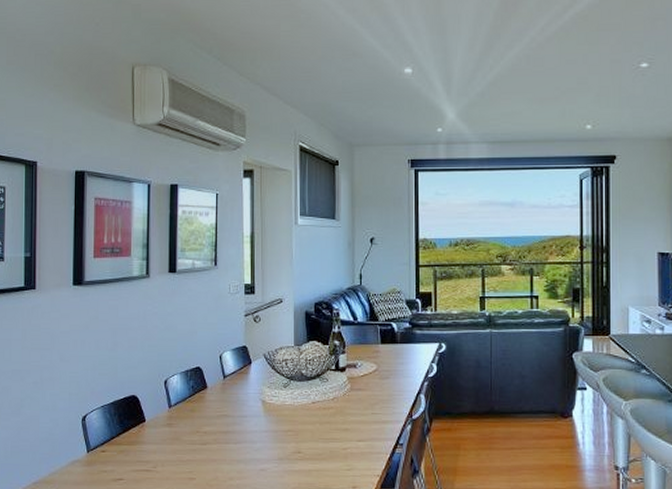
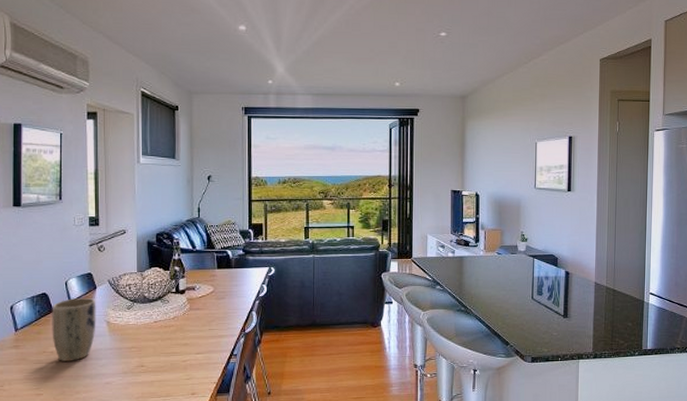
plant pot: none [205,374,251,443] -> present [52,298,96,361]

